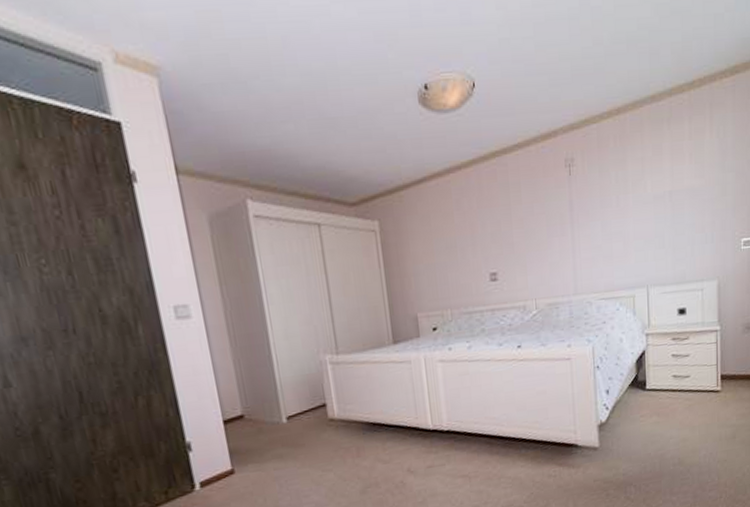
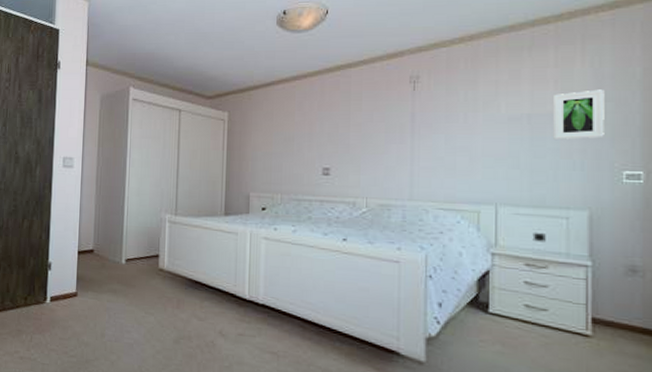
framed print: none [689,160,728,215] -> present [553,89,605,140]

